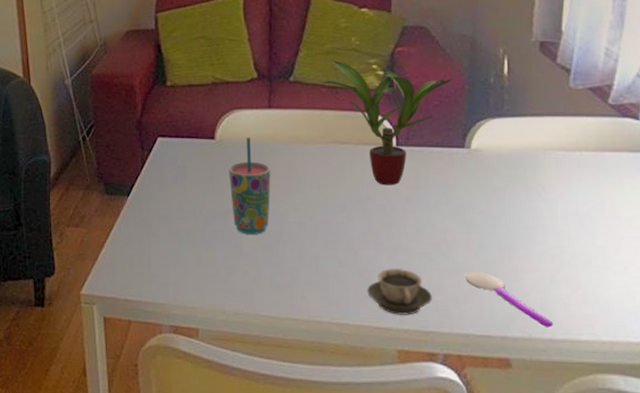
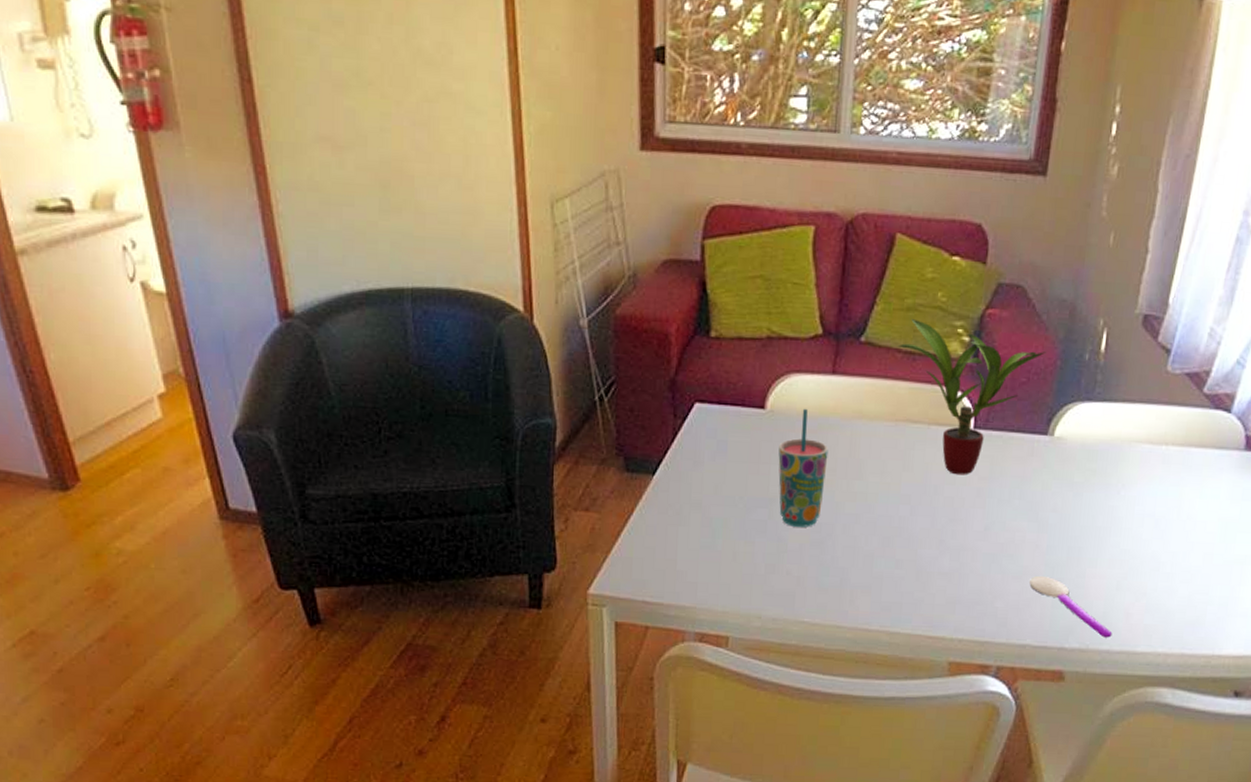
cup: present [367,268,432,315] -> none [923,570,992,624]

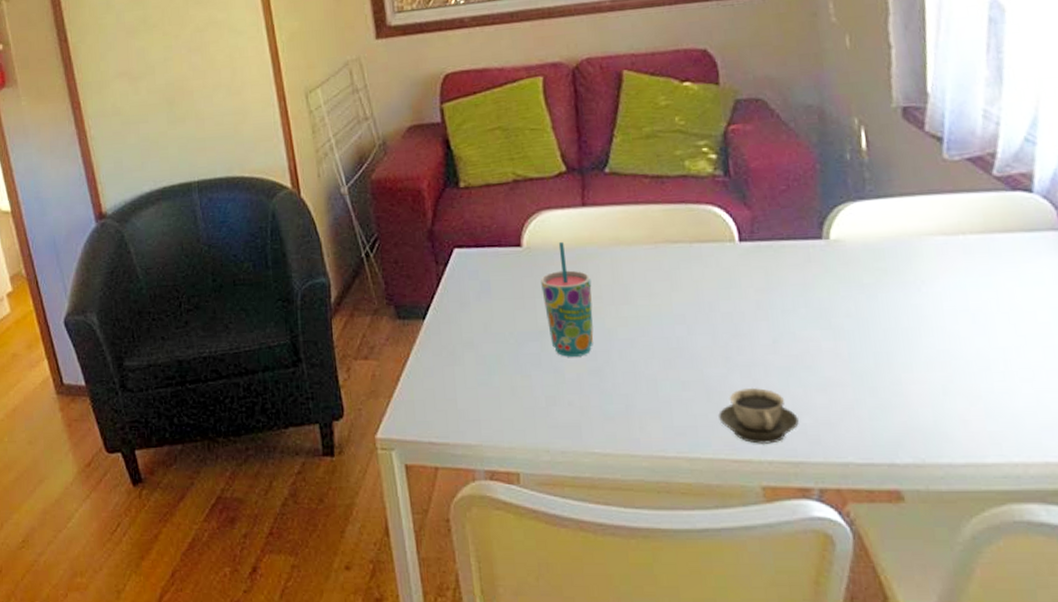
potted plant: present [898,319,1046,475] -> none [644,145,802,290]
cup: none [923,570,992,624] -> present [719,387,799,444]
spoon: present [1029,576,1112,638] -> none [837,387,951,450]

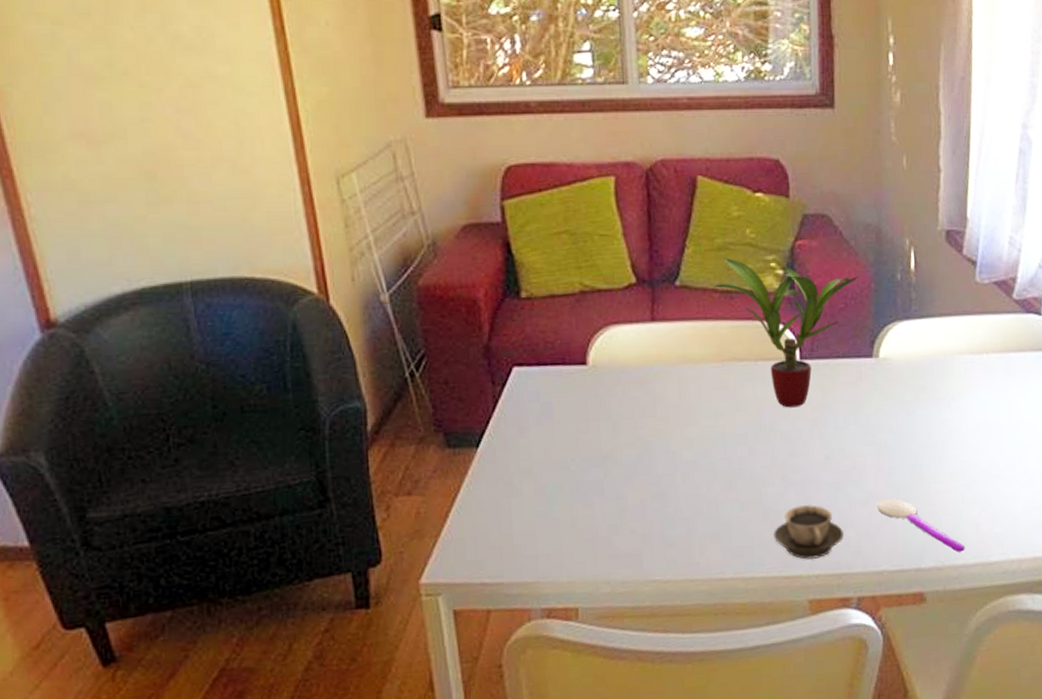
cup: present [541,241,594,357] -> none [606,359,659,483]
potted plant: none [644,145,802,290] -> present [714,258,859,408]
spoon: none [837,387,951,450] -> present [877,499,965,552]

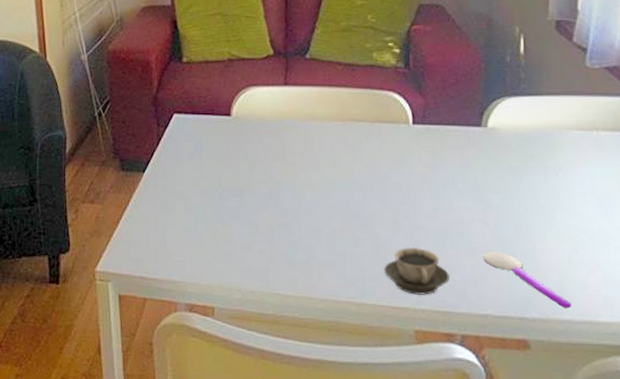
potted plant: present [714,258,859,408] -> none [338,38,470,164]

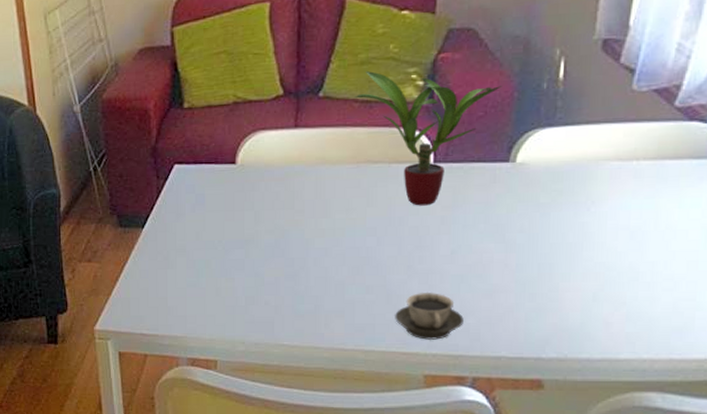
potted plant: none [338,38,470,164] -> present [355,71,502,206]
spoon: present [483,251,572,308] -> none [501,293,592,347]

